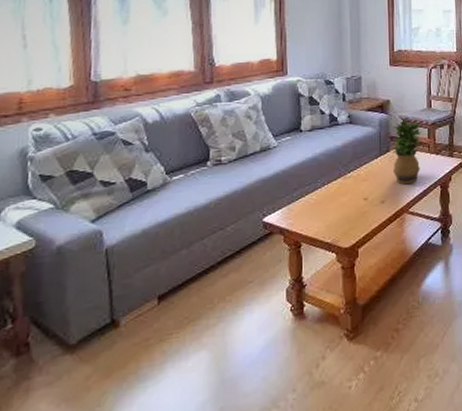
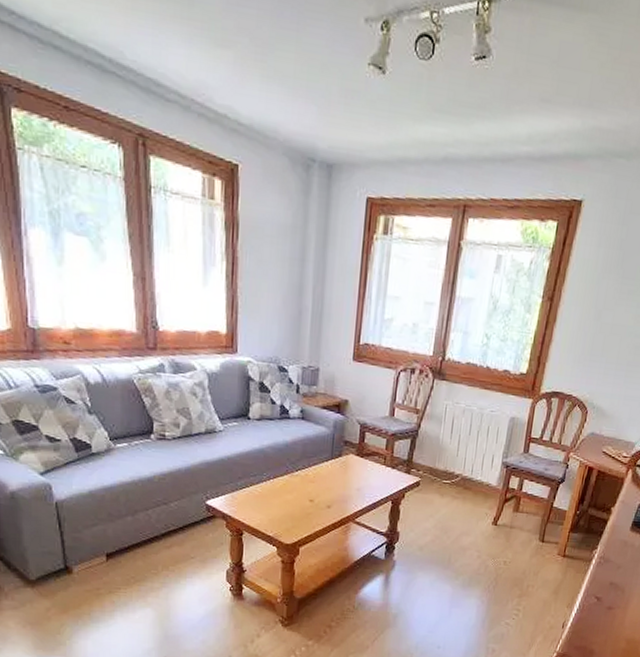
potted plant: present [392,120,422,185] -> none [342,425,379,494]

